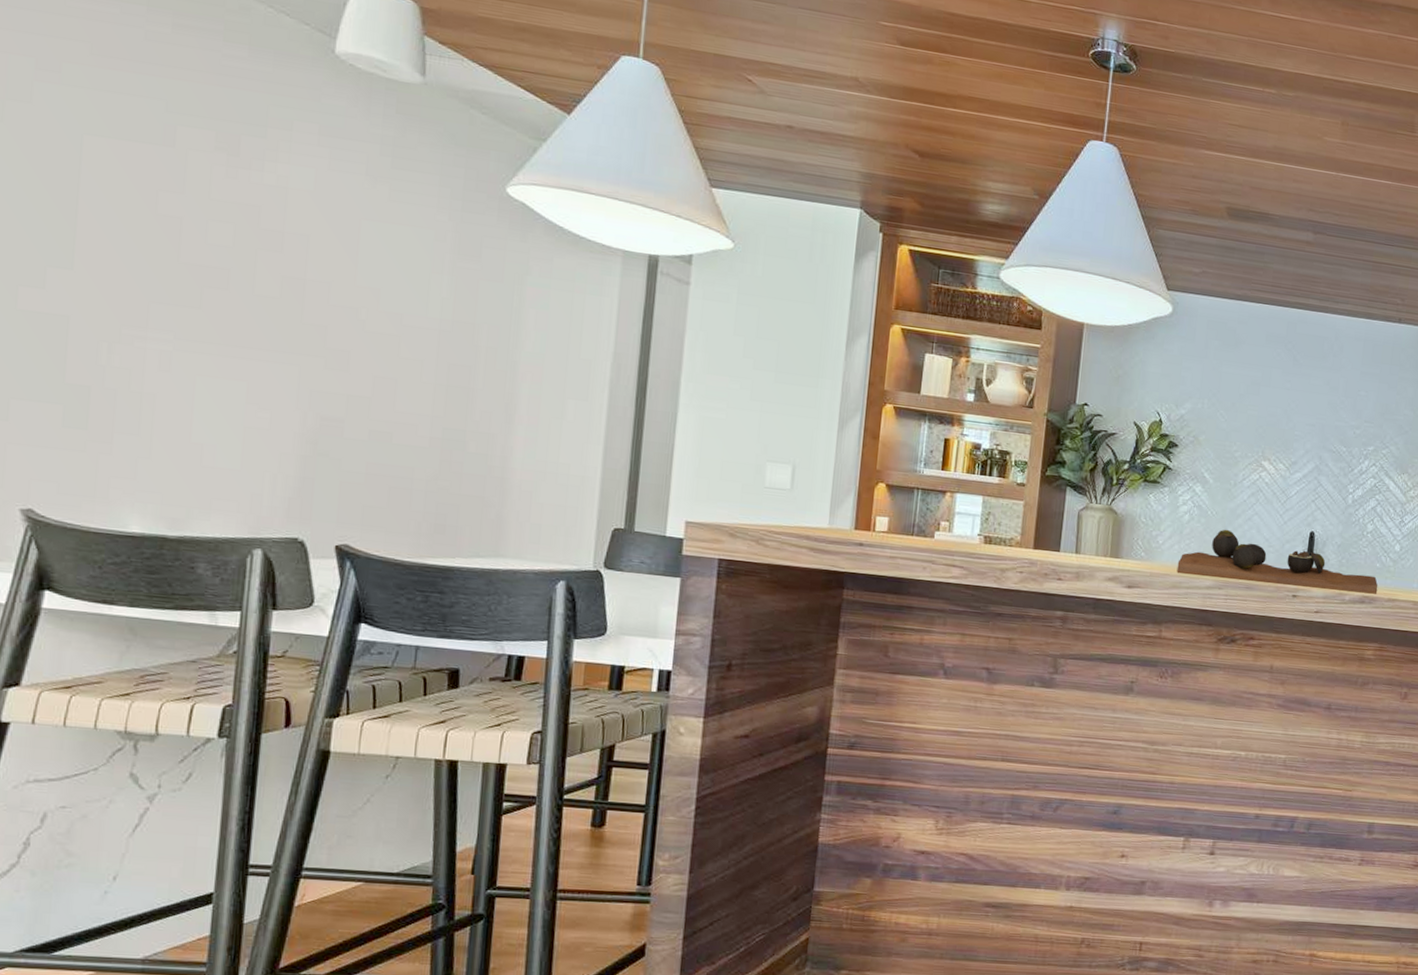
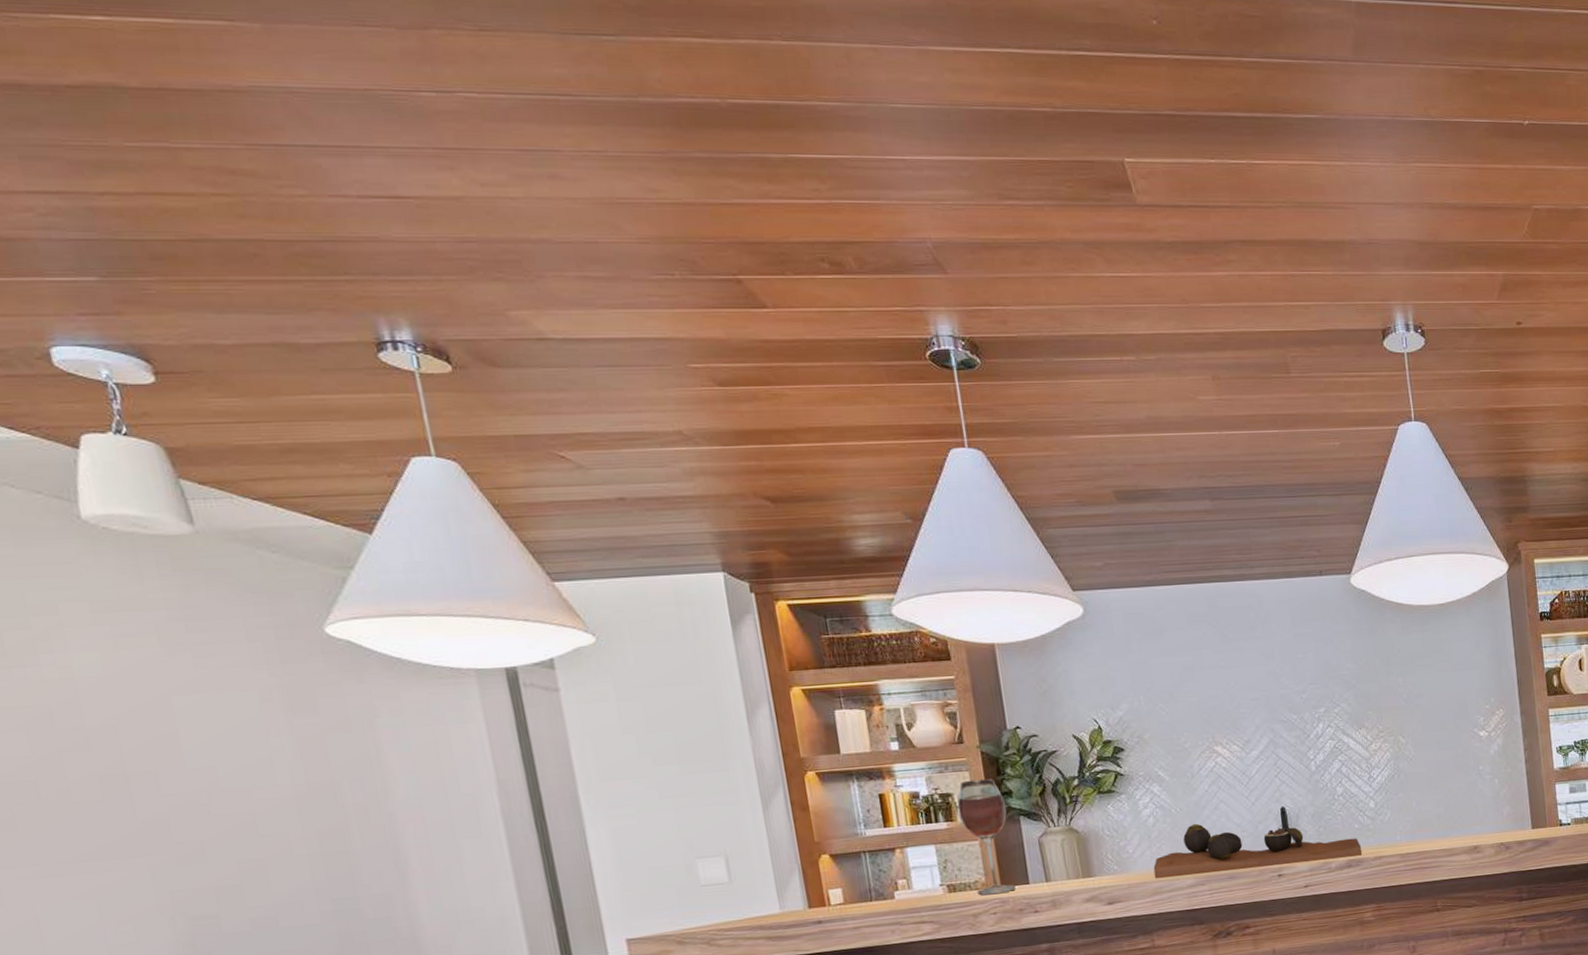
wineglass: none [1010,443,1057,555] -> present [957,778,1016,896]

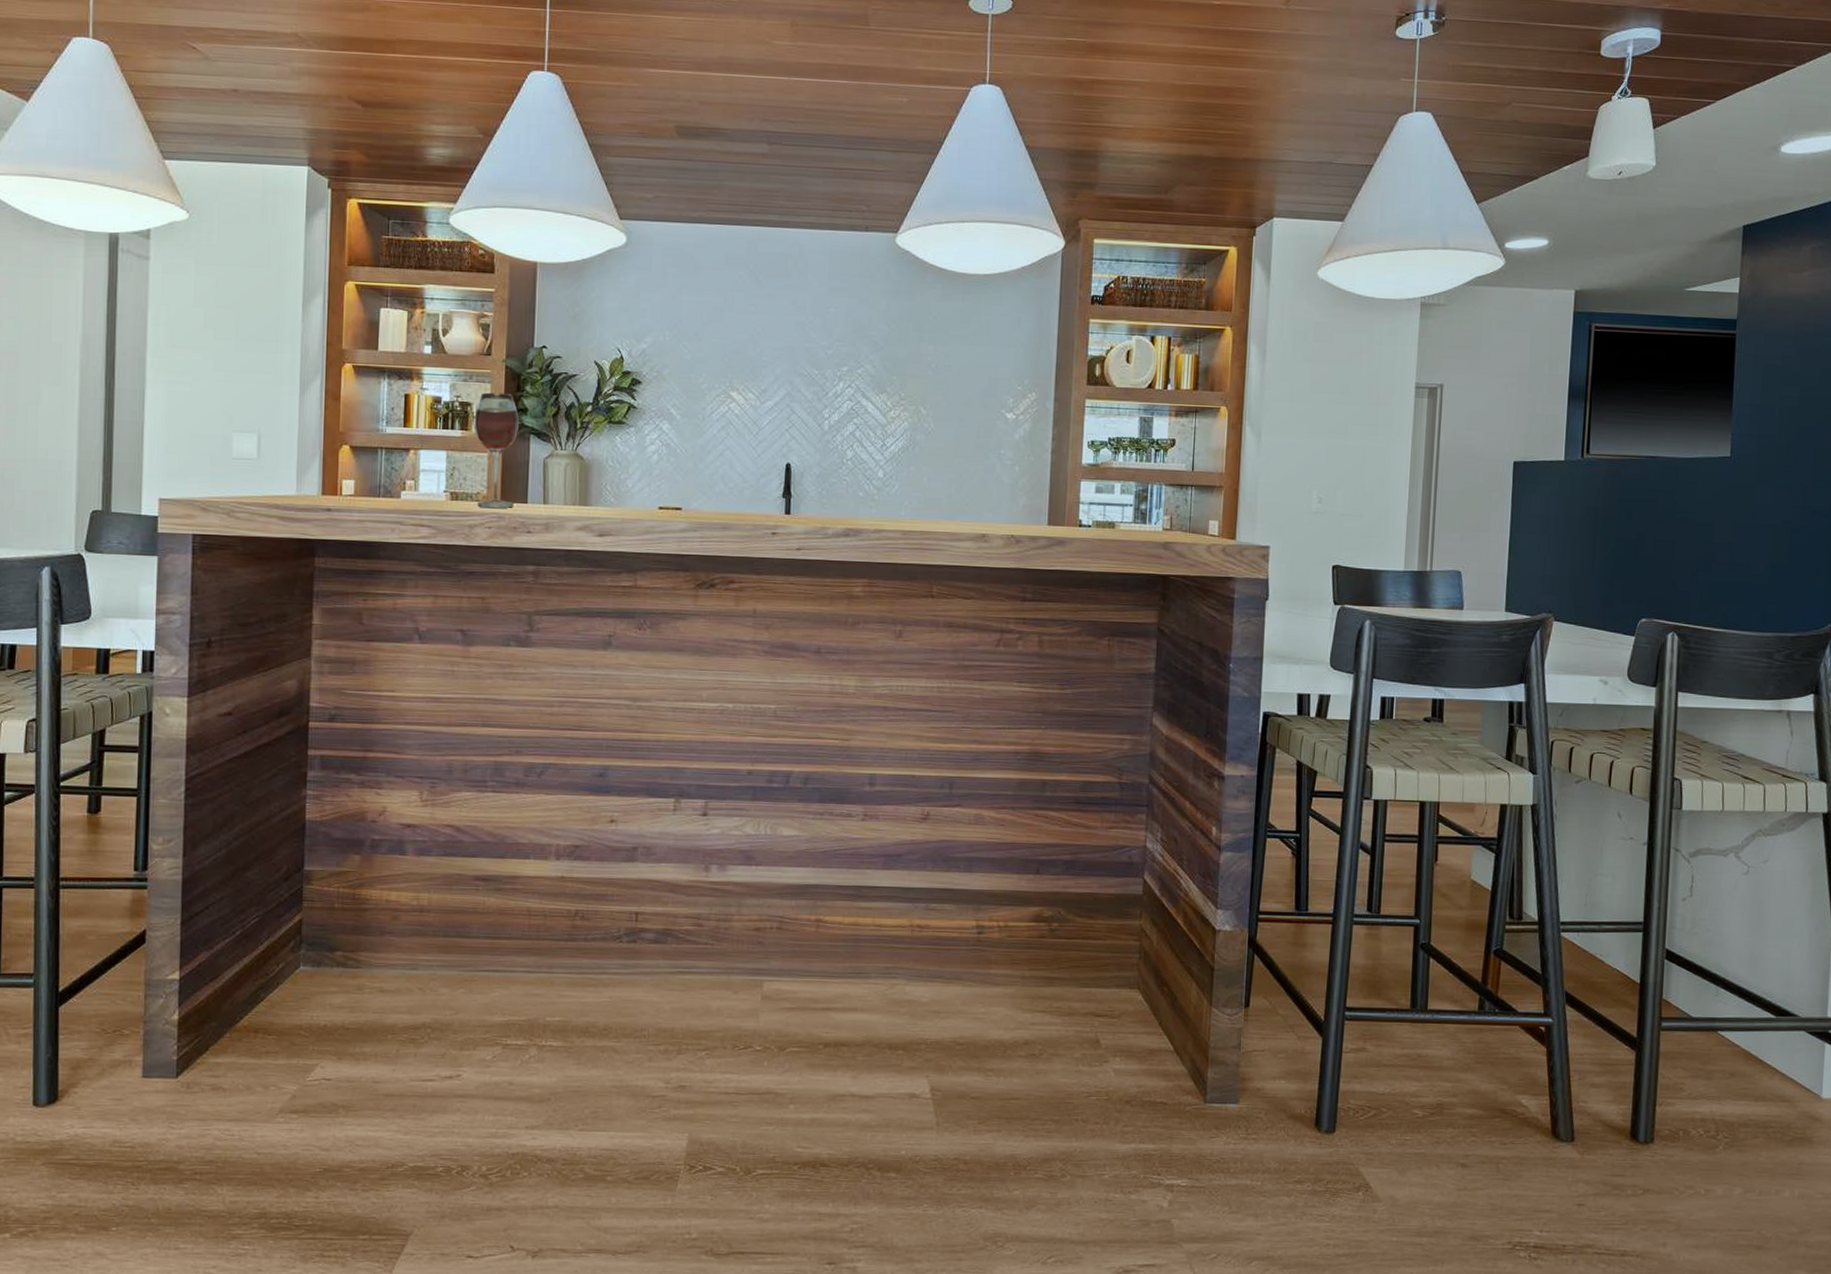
decorative tray: present [1153,823,1363,879] -> none [648,467,863,526]

